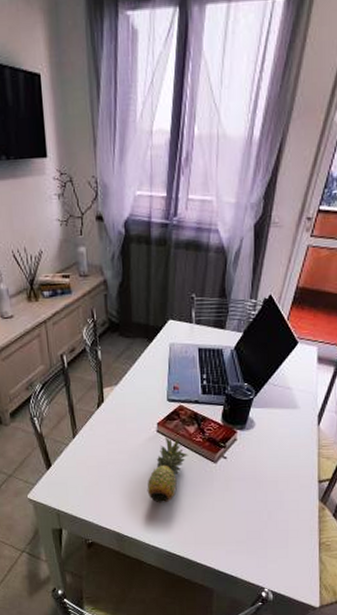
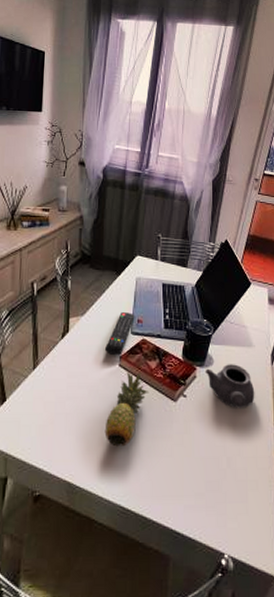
remote control: none [141,380,171,422] -> present [104,312,135,355]
teapot: none [245,426,299,468] -> present [205,364,255,408]

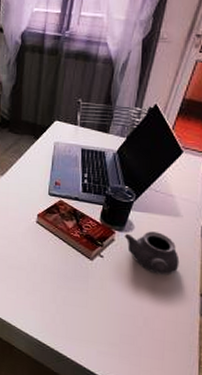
remote control: present [104,312,135,355] -> none [22,175,53,213]
fruit: present [104,371,150,447] -> none [23,228,66,292]

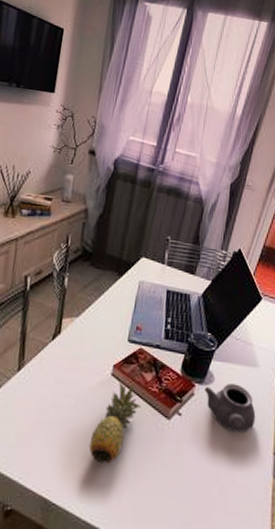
fruit: none [23,228,66,292] -> present [89,382,142,464]

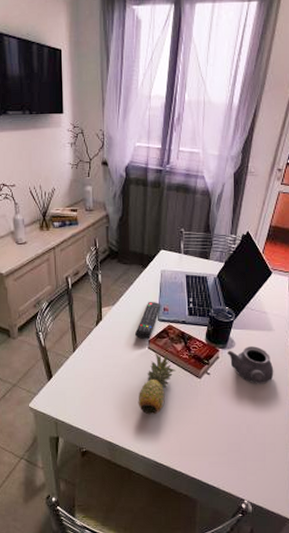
remote control: none [97,317,134,363] -> present [134,302,161,339]

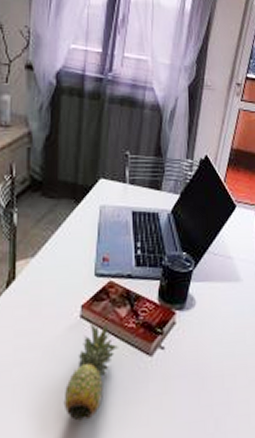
remote control: present [134,302,161,339] -> none [61,249,99,304]
teapot: present [227,346,274,384] -> none [185,303,245,357]

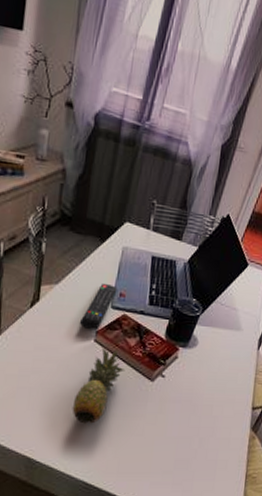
remote control: none [61,249,99,304] -> present [79,284,118,329]

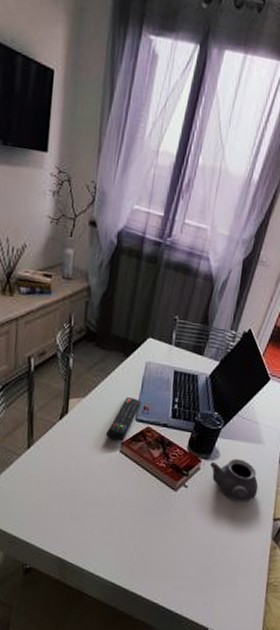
fruit: present [72,347,126,424] -> none [100,458,150,530]
teapot: none [187,346,237,391] -> present [209,459,259,502]

